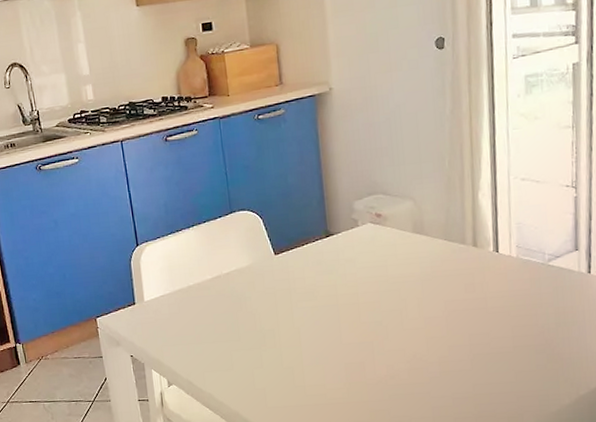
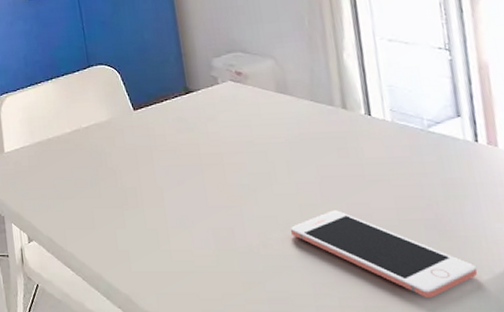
cell phone: none [416,341,576,414] -> present [290,210,478,299]

